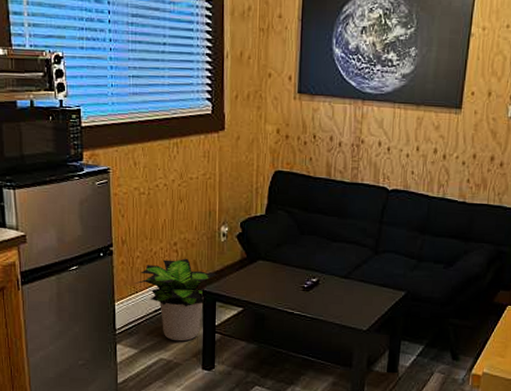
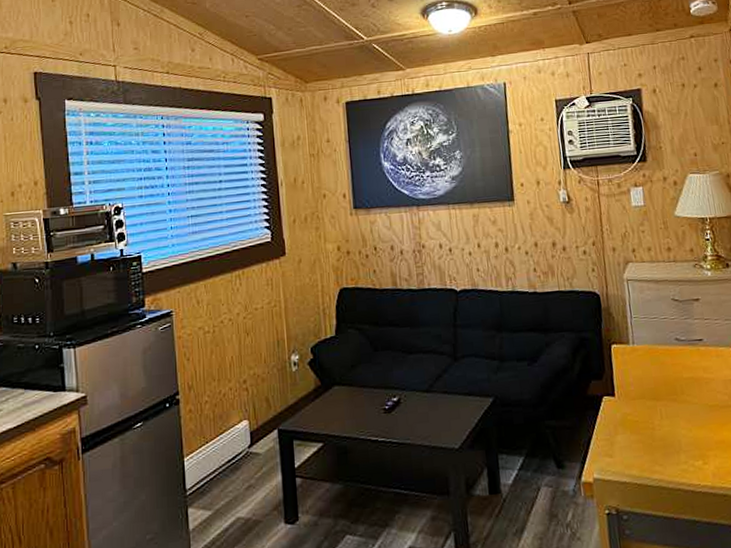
potted plant: present [135,258,219,342] -> none [205,395,294,494]

